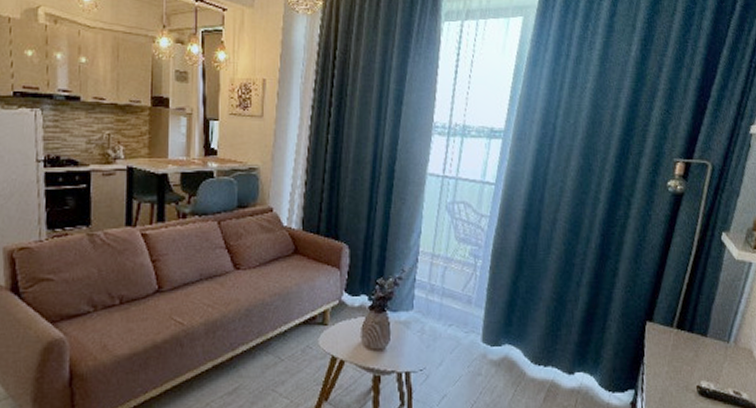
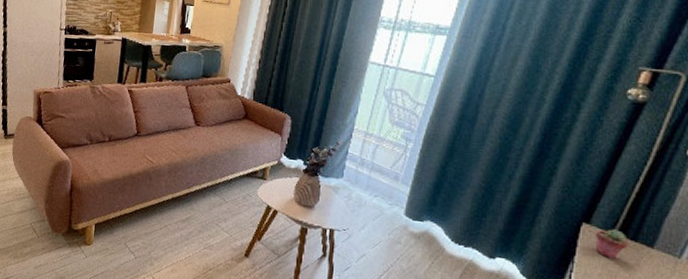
potted succulent: none [658,323,688,354] -> present [594,229,630,259]

